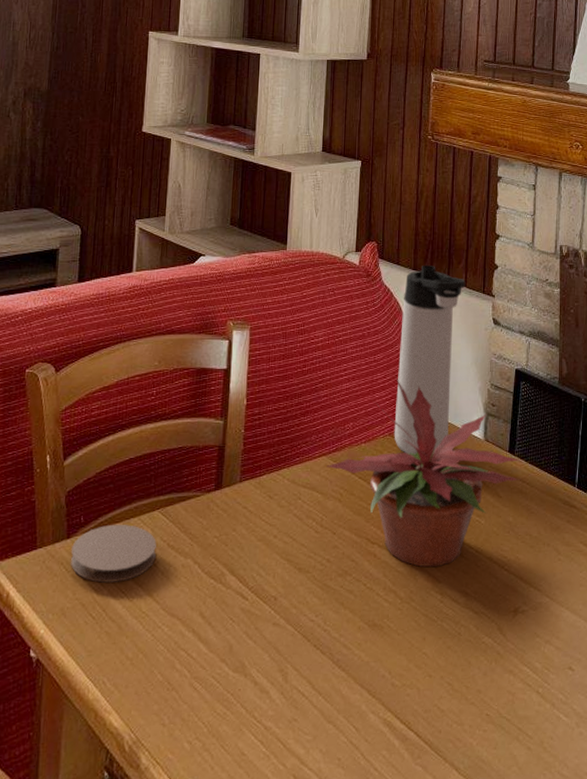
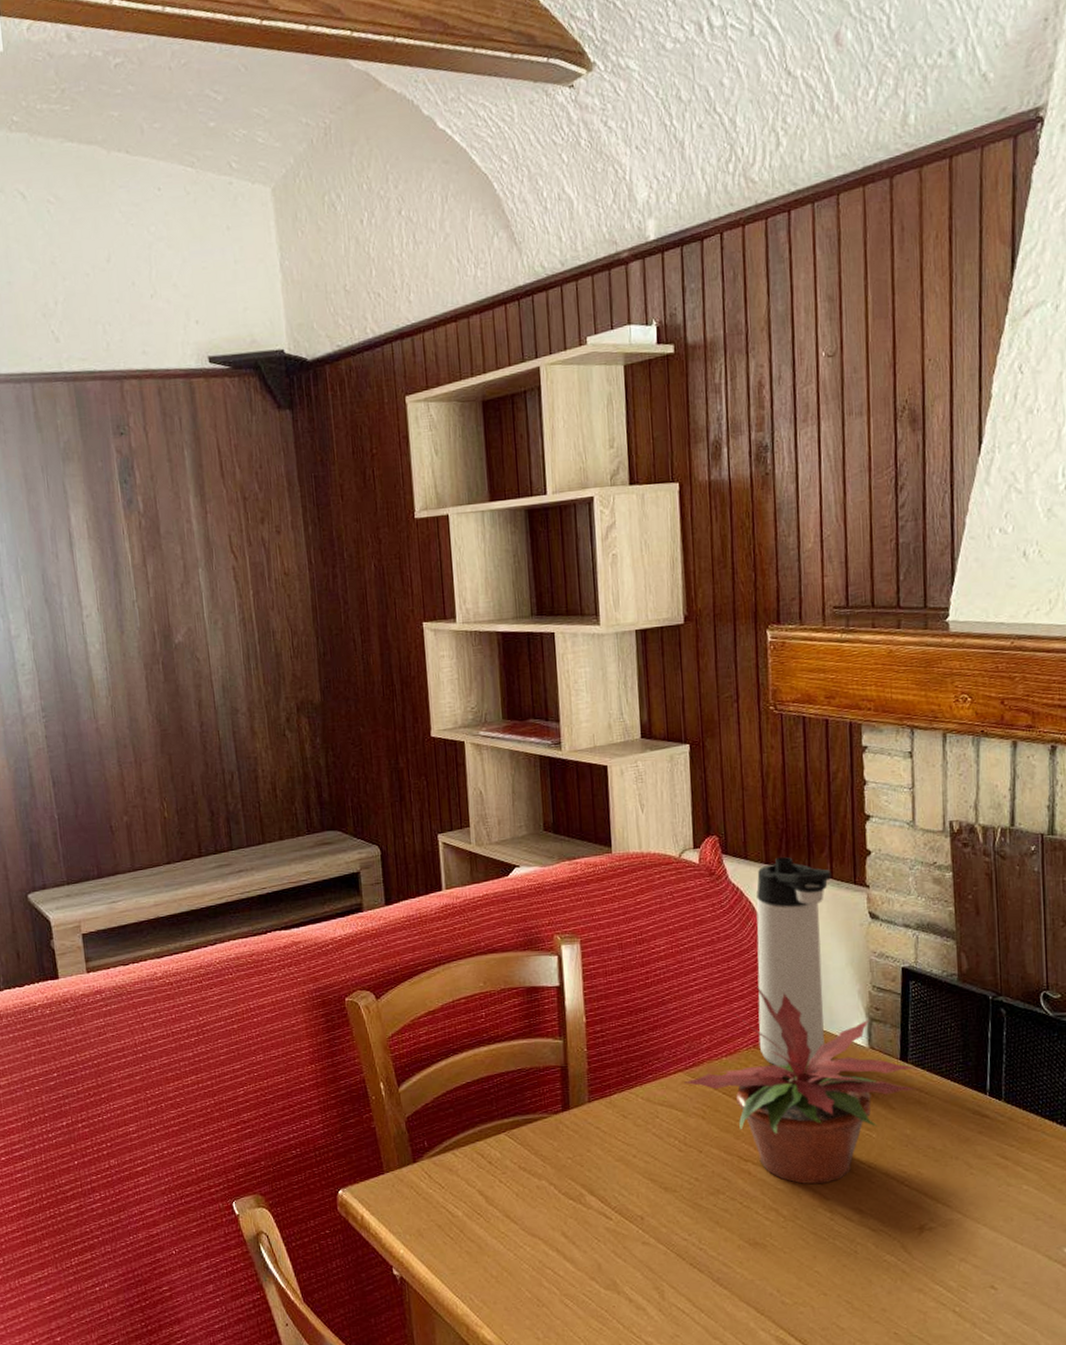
coaster: present [71,524,157,583] -> none [419,1148,508,1205]

